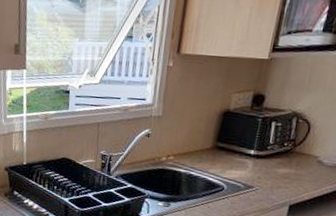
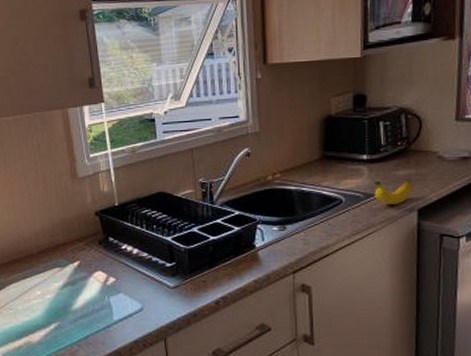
banana: none [253,175,290,199] -> present [374,180,413,206]

